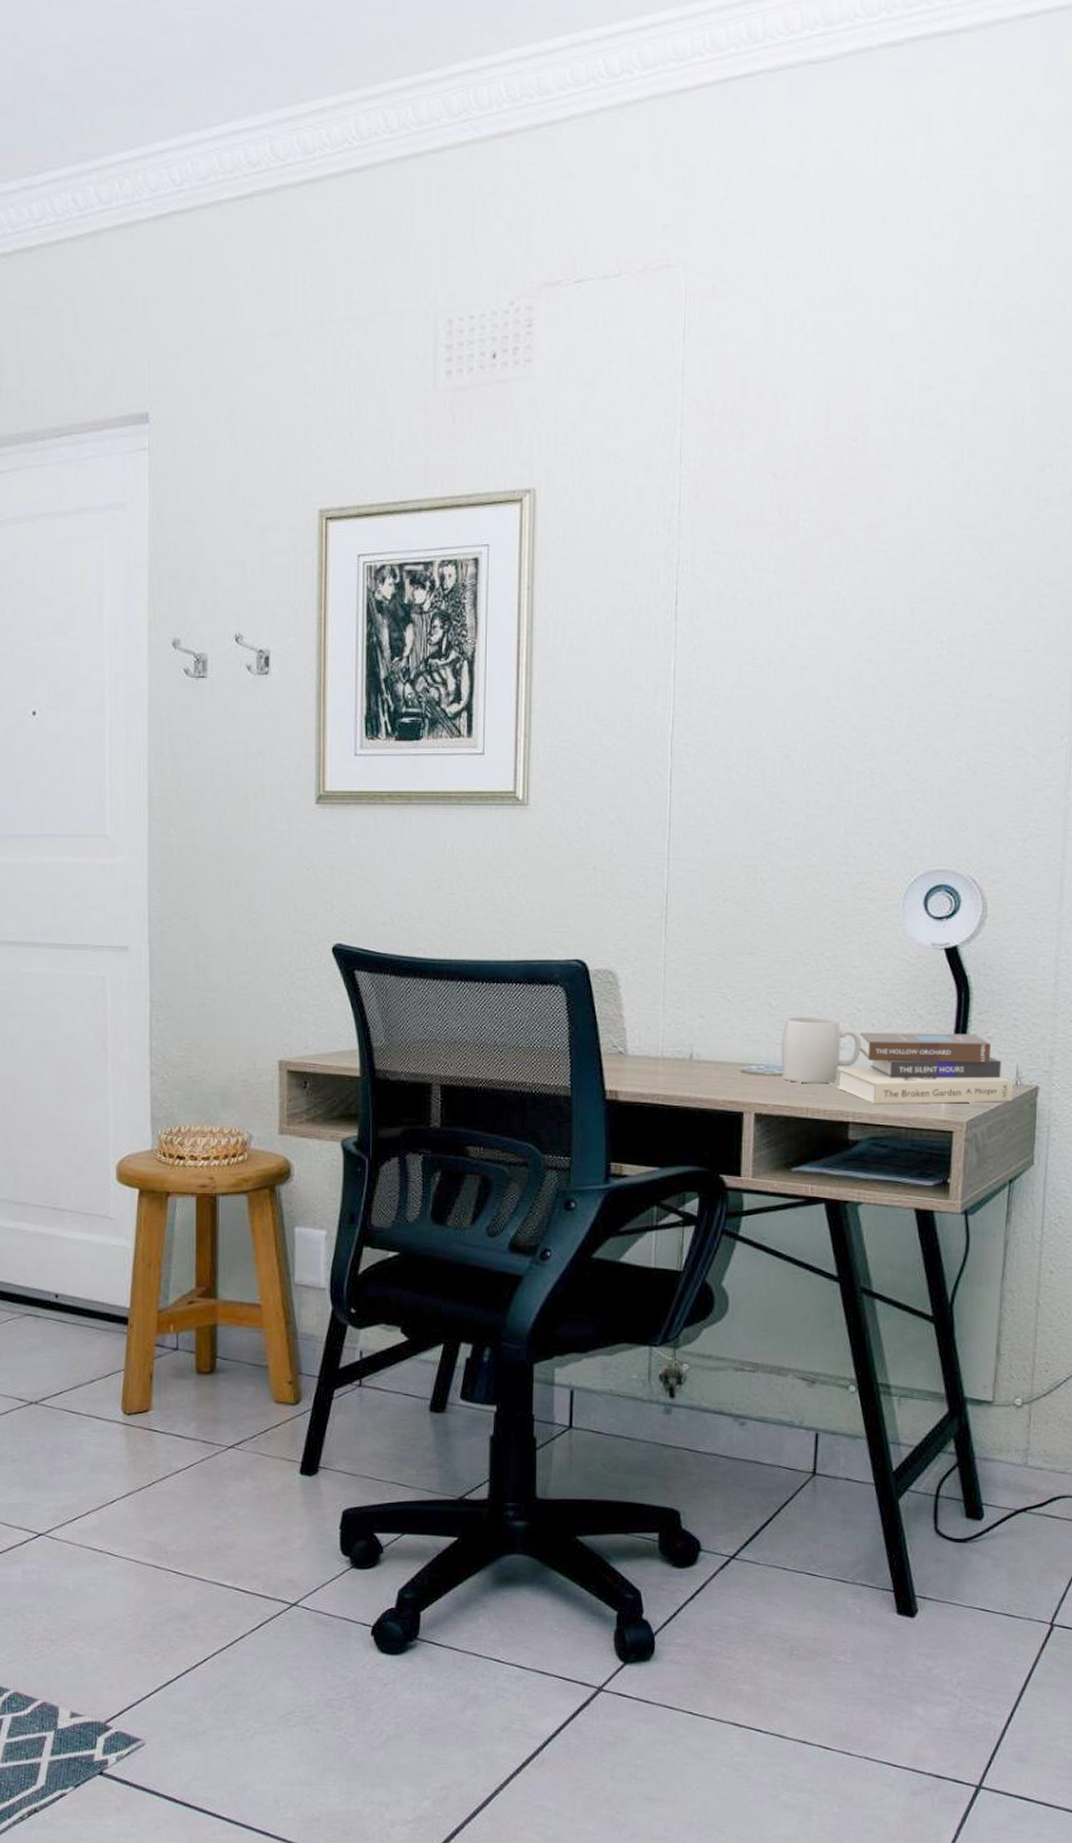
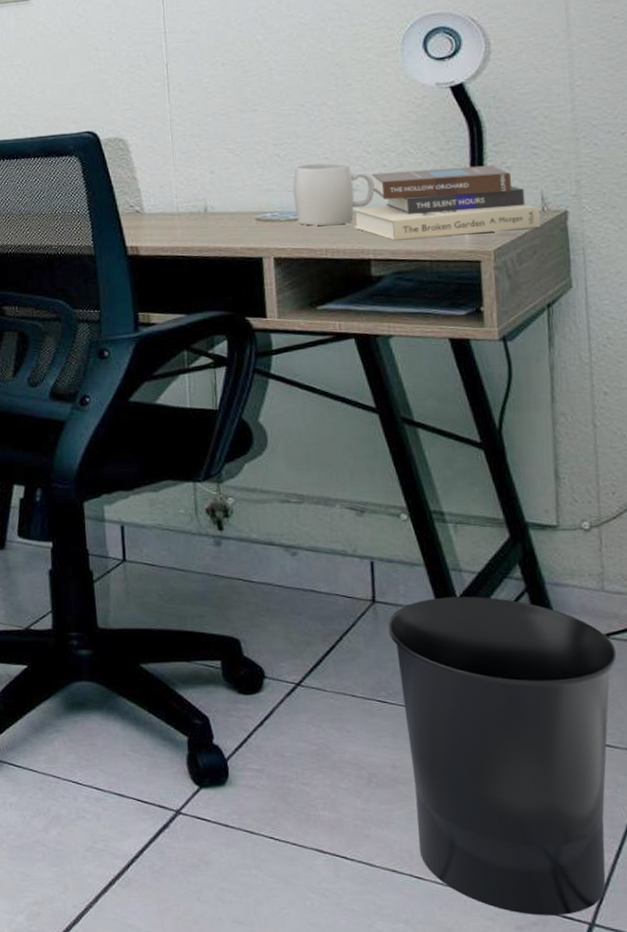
waste bin: none [825,1470,1031,1780] -> present [388,597,617,916]

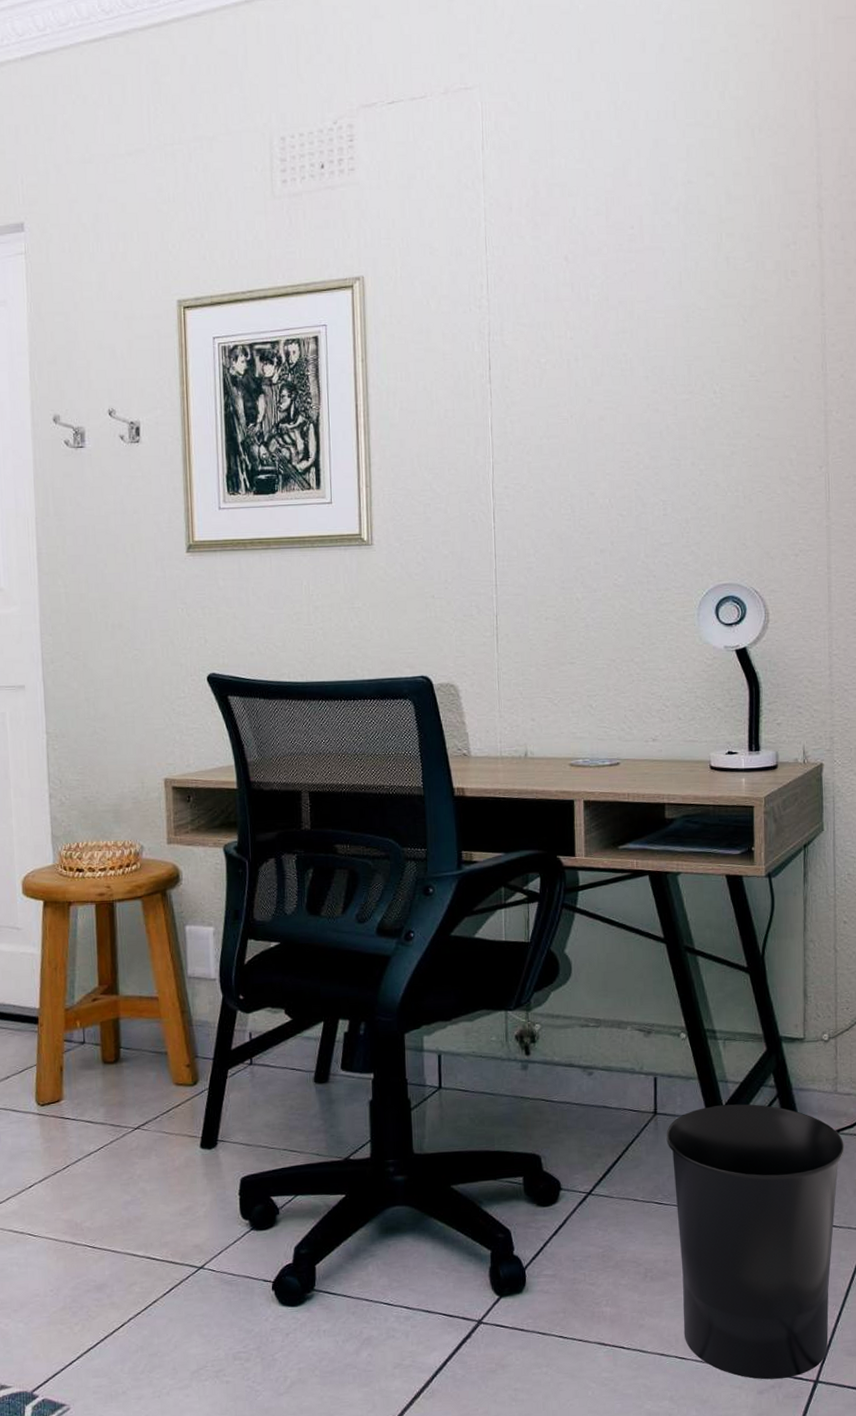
mug: present [292,162,375,226] -> none [602,714,671,772]
books: present [353,165,541,241] -> none [652,721,802,787]

